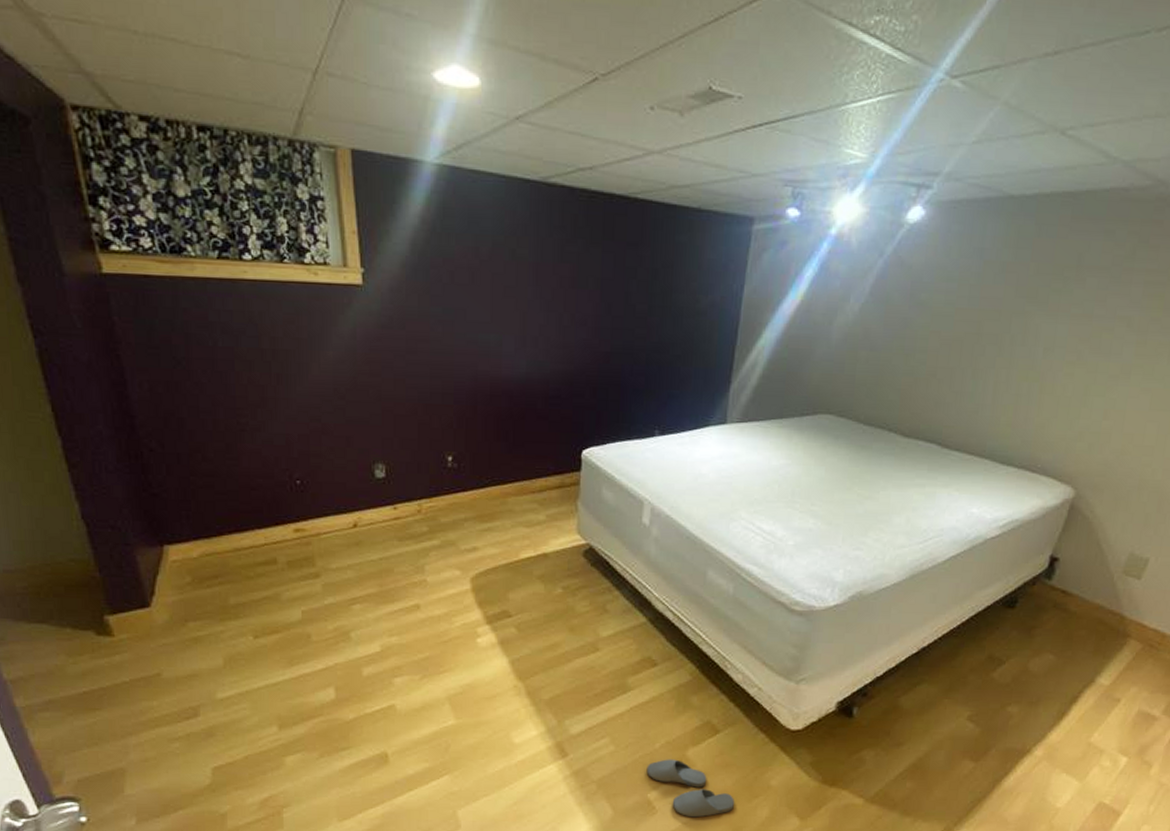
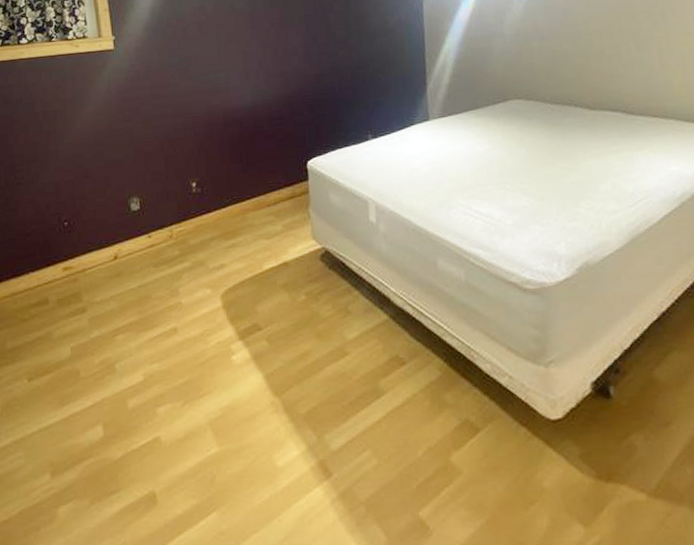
slippers: present [646,759,735,818] -> none [413,467,512,536]

